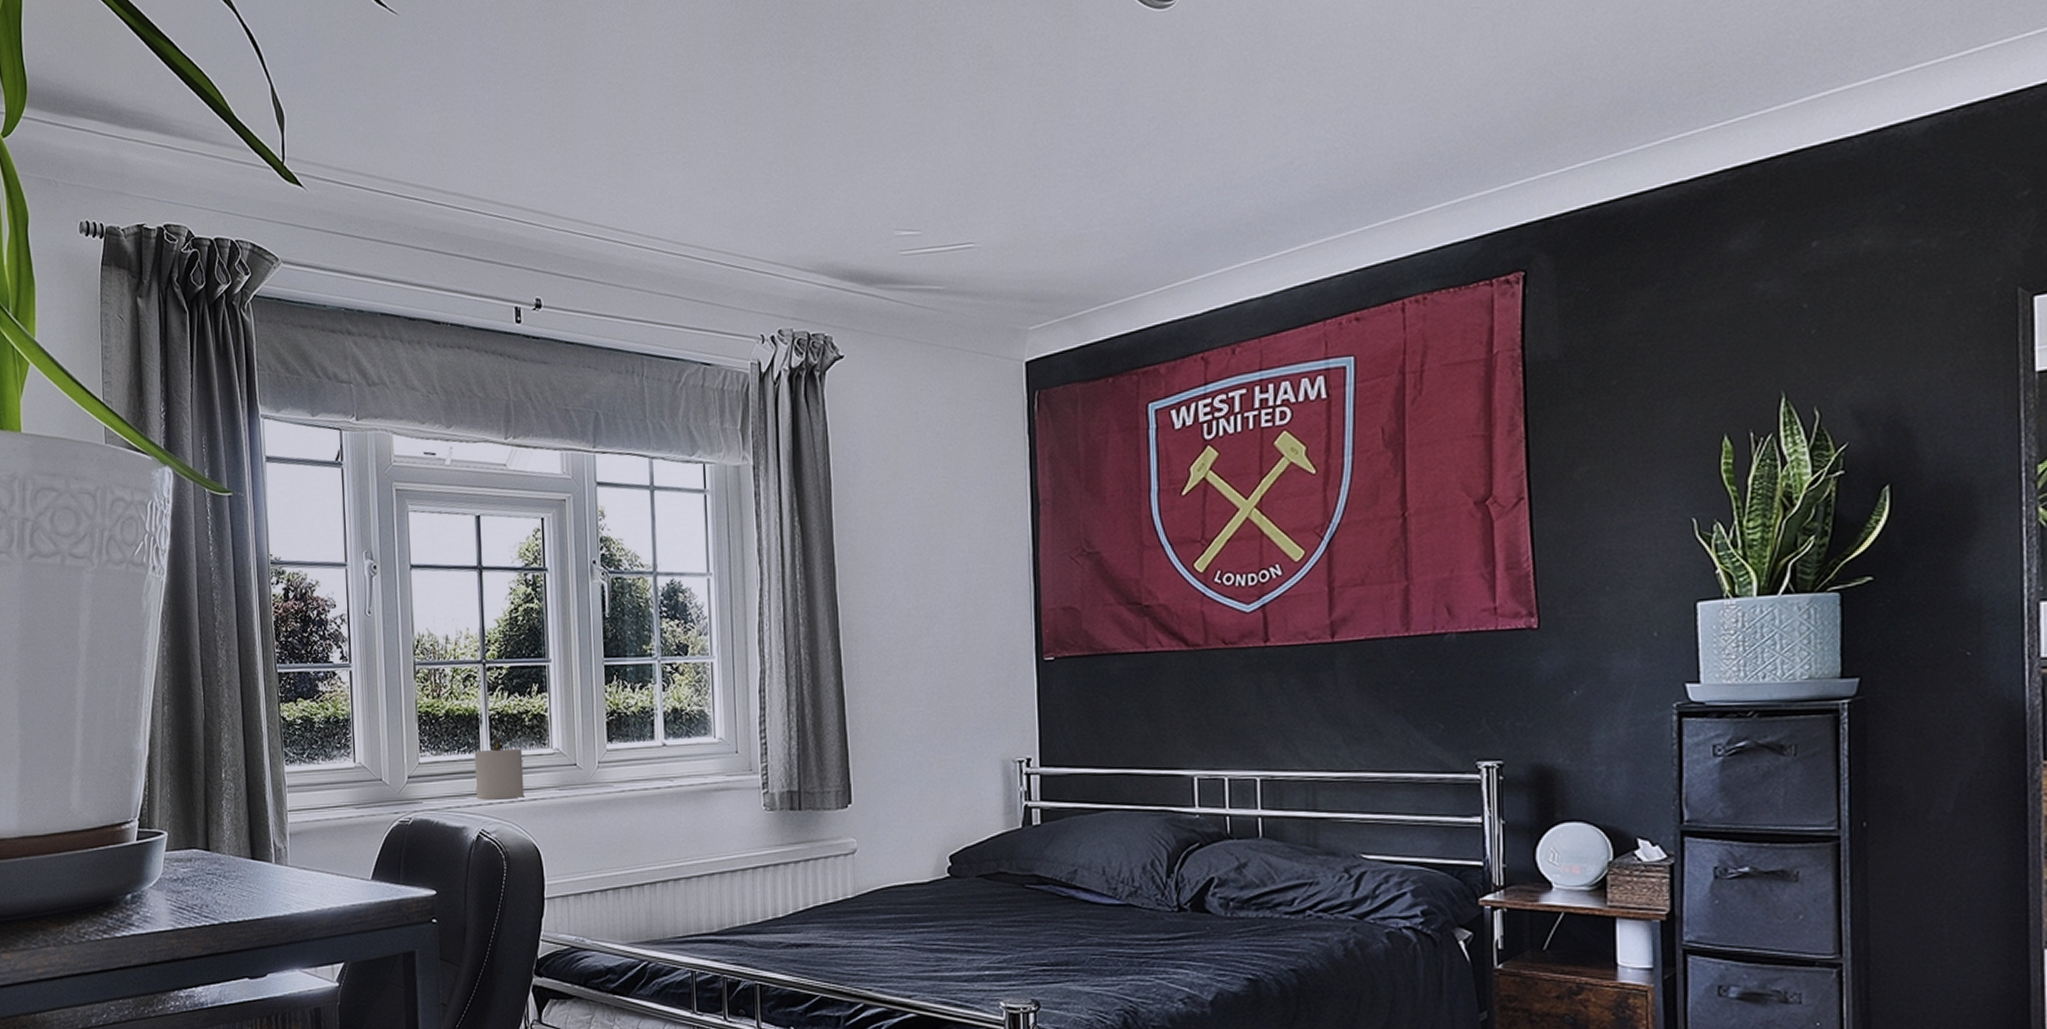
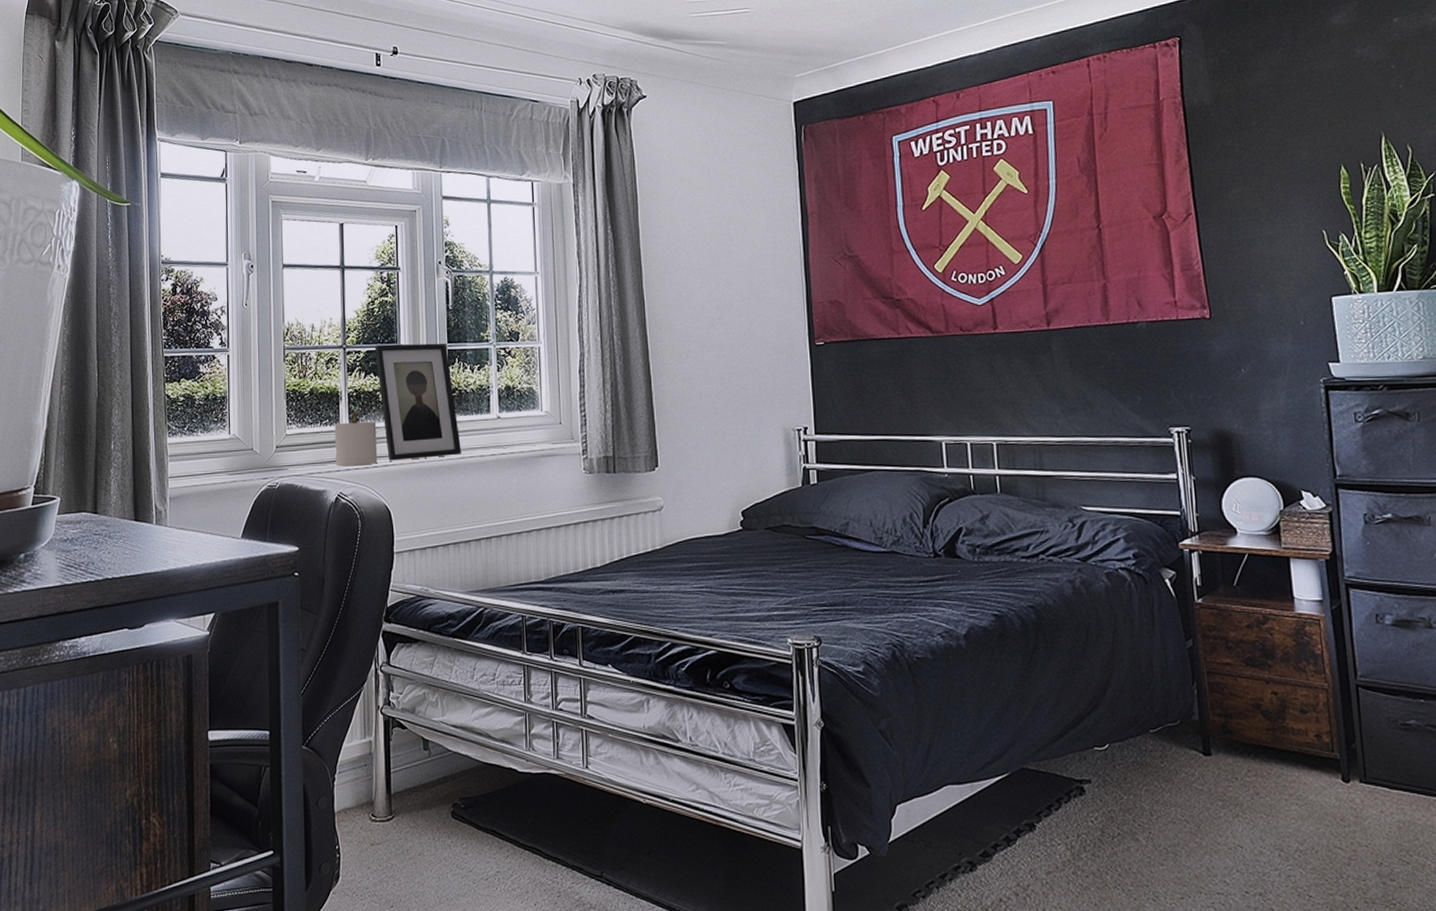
picture frame: none [519,657,621,794] -> present [375,343,461,461]

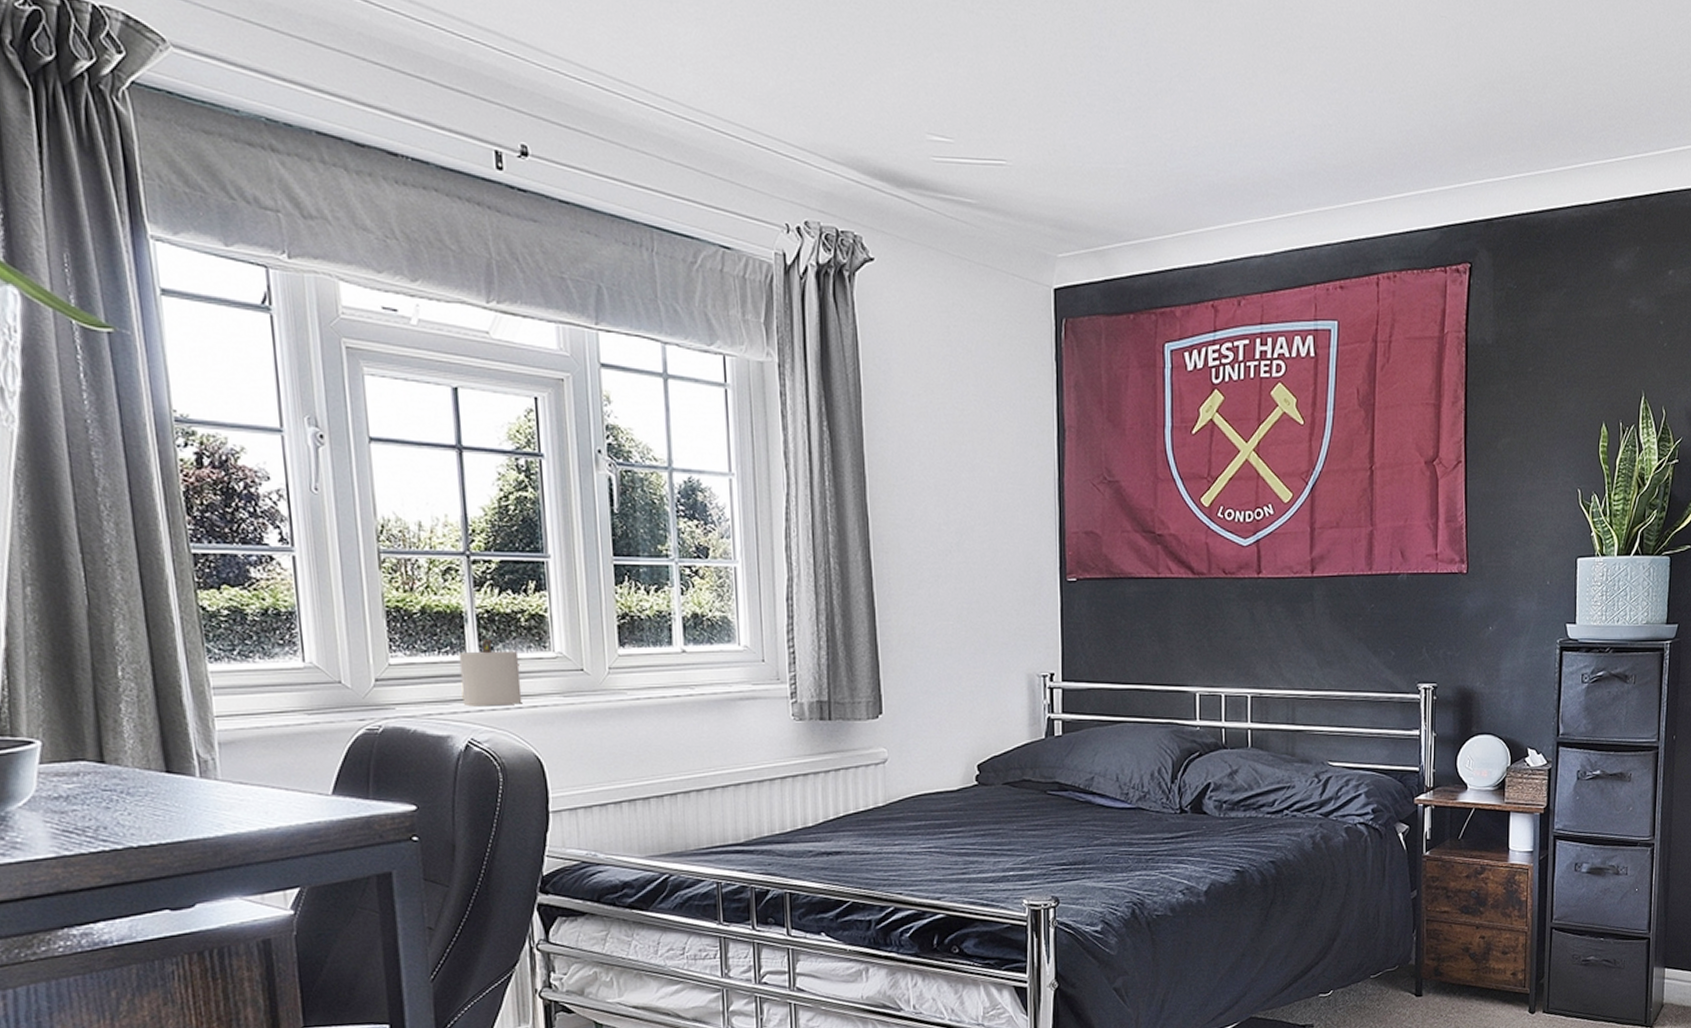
picture frame: present [375,343,461,461] -> none [512,554,636,701]

